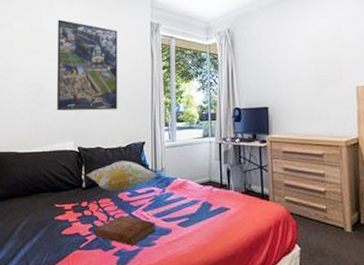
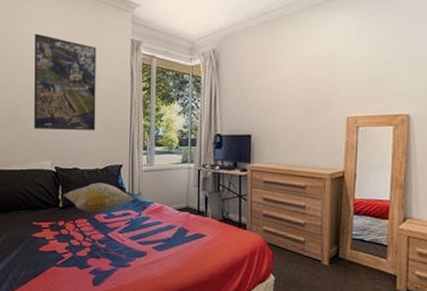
bible: present [94,215,155,246] -> none [71,236,131,266]

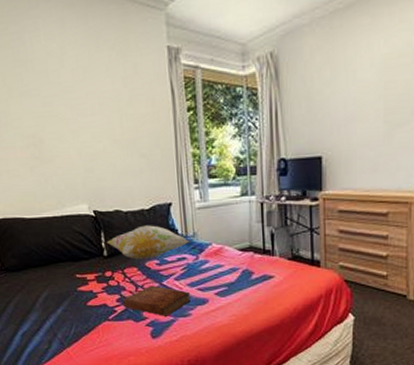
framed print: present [33,33,96,131] -> none [47,47,136,168]
bible: none [71,236,131,266] -> present [122,285,190,316]

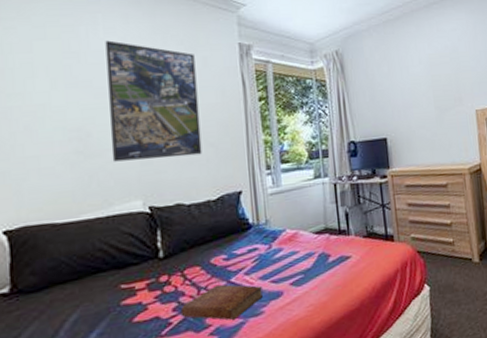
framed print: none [47,47,136,168] -> present [105,40,202,162]
decorative pillow: present [106,225,190,259] -> none [163,216,262,257]

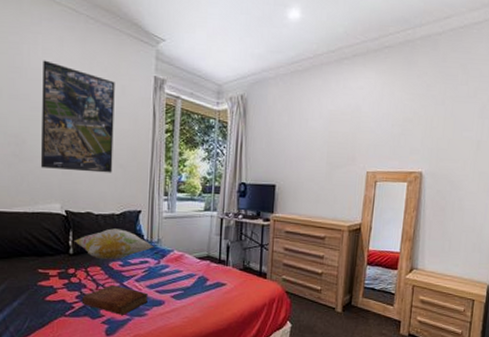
decorative pillow: none [163,216,262,257] -> present [74,228,153,259]

